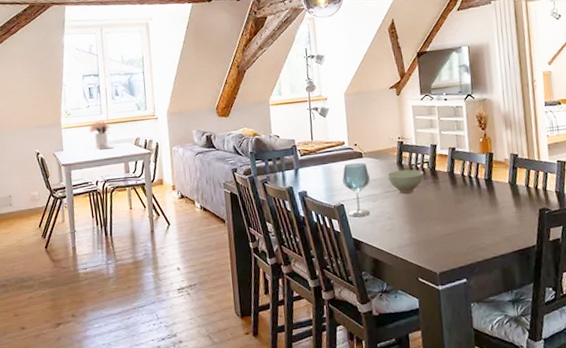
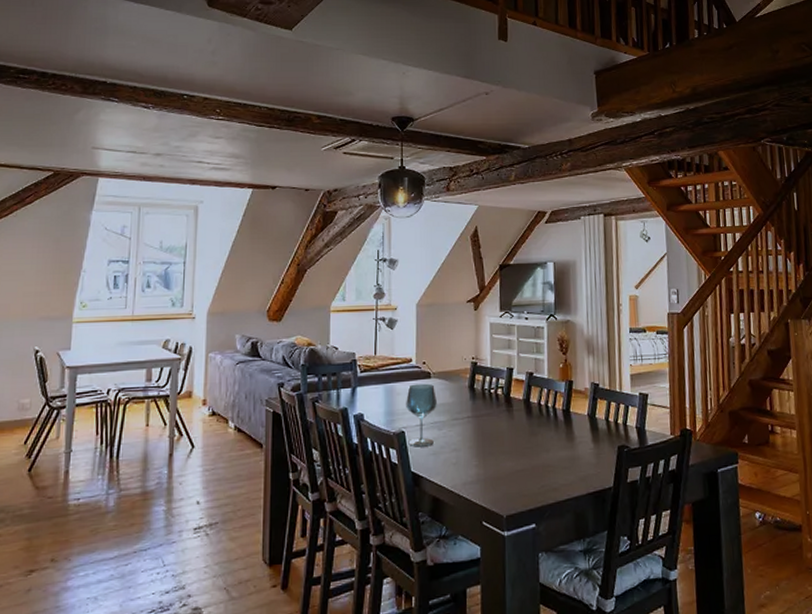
bouquet: present [89,120,115,150] -> none [107,316,139,352]
bowl: present [387,169,424,194] -> none [456,394,497,422]

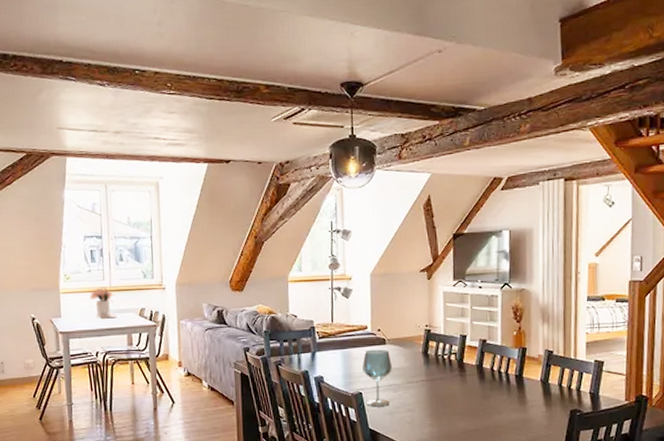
bouquet: none [107,316,139,352] -> present [90,287,118,319]

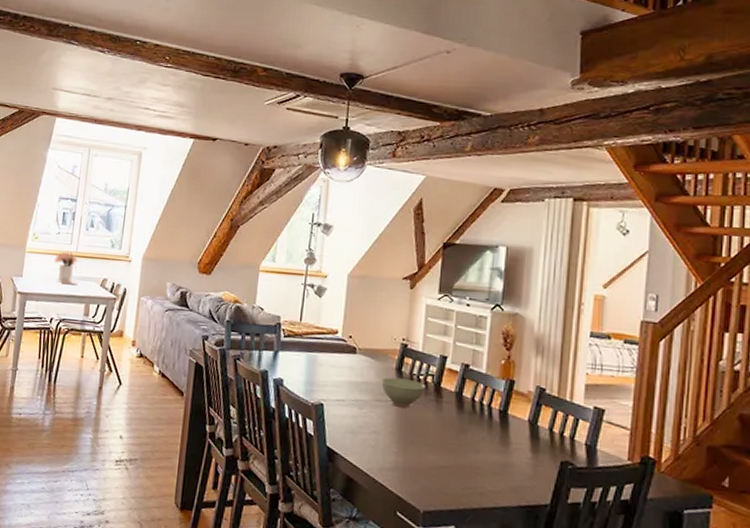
wine glass: present [361,349,393,407] -> none [326,357,361,424]
bowl: none [411,360,451,385] -> present [381,377,426,408]

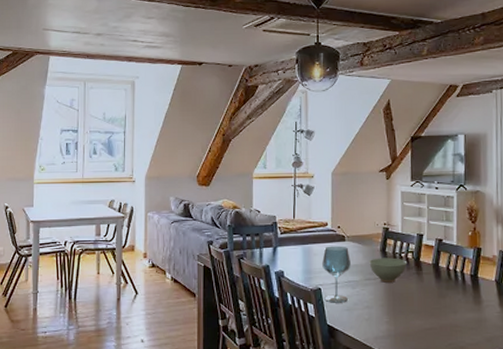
bouquet: present [54,251,81,286] -> none [62,178,89,209]
wine glass: none [326,357,361,424] -> present [321,246,352,303]

